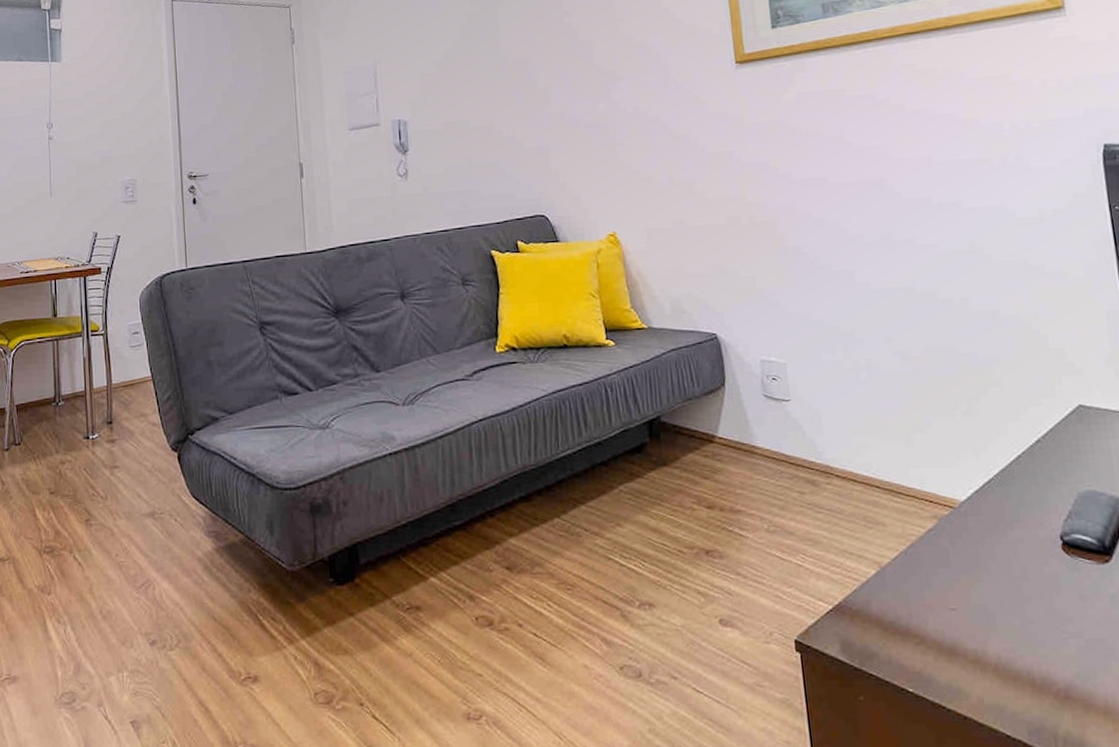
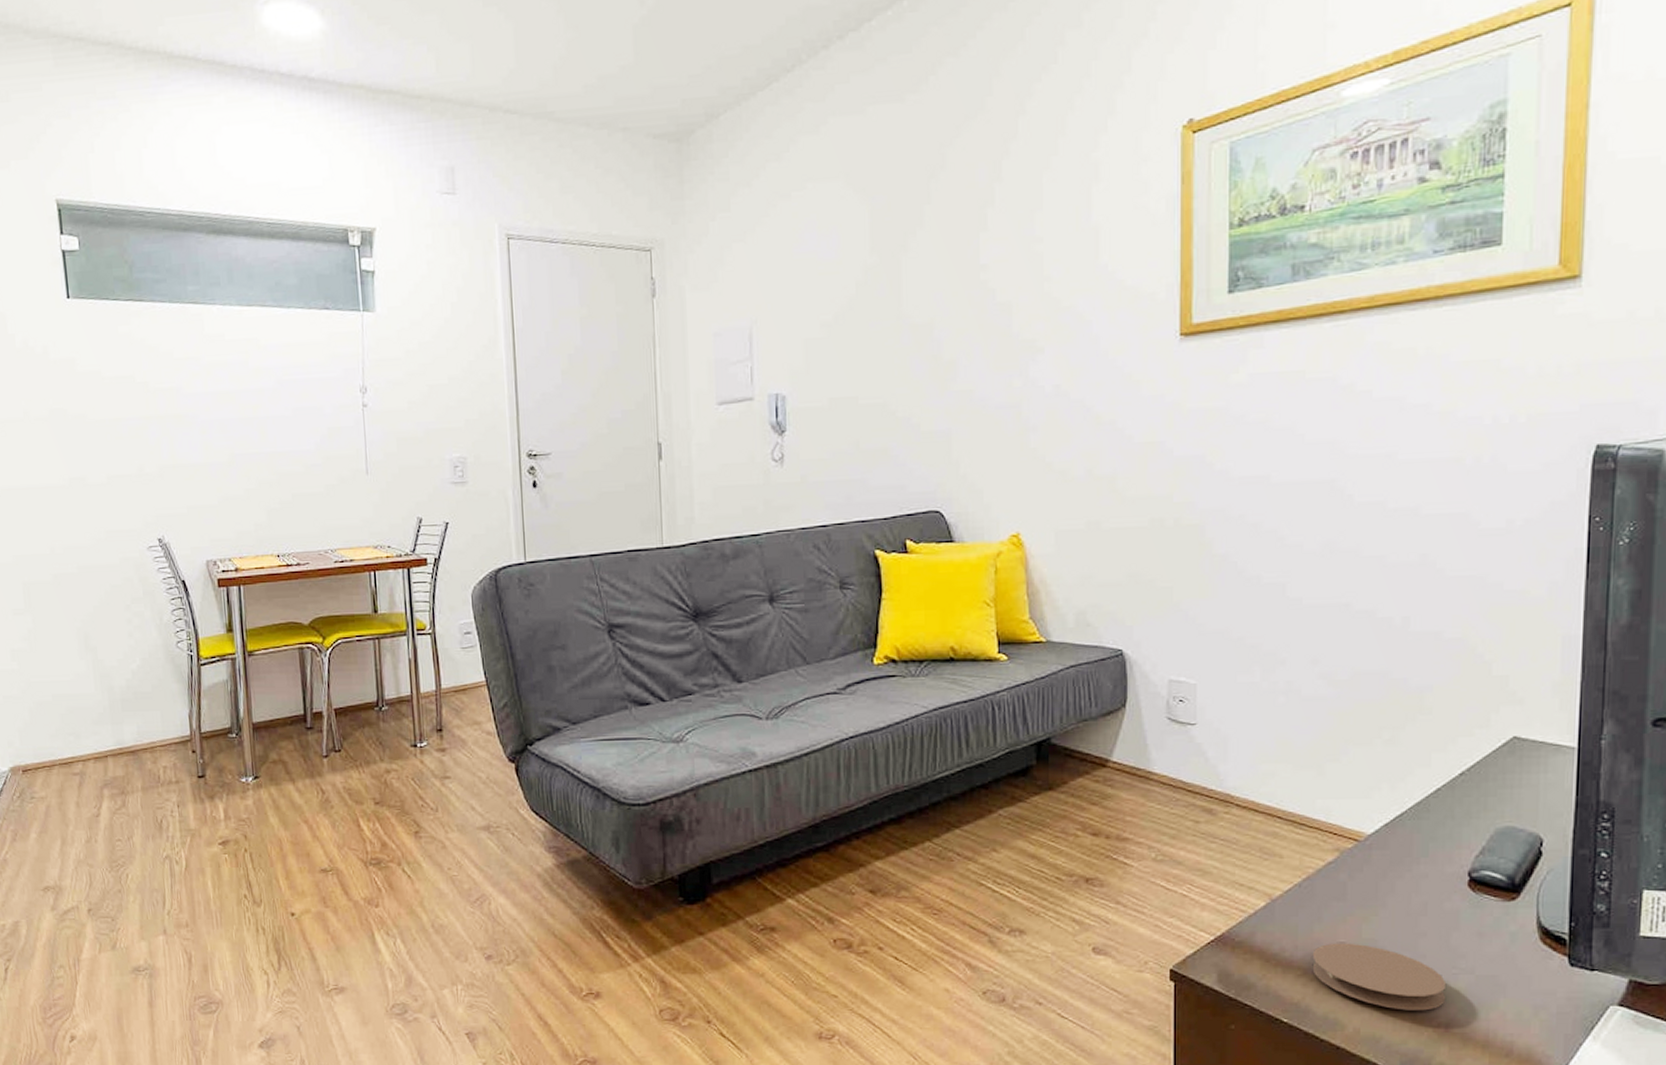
coaster: none [927,609,1061,677] -> present [1312,943,1447,1011]

